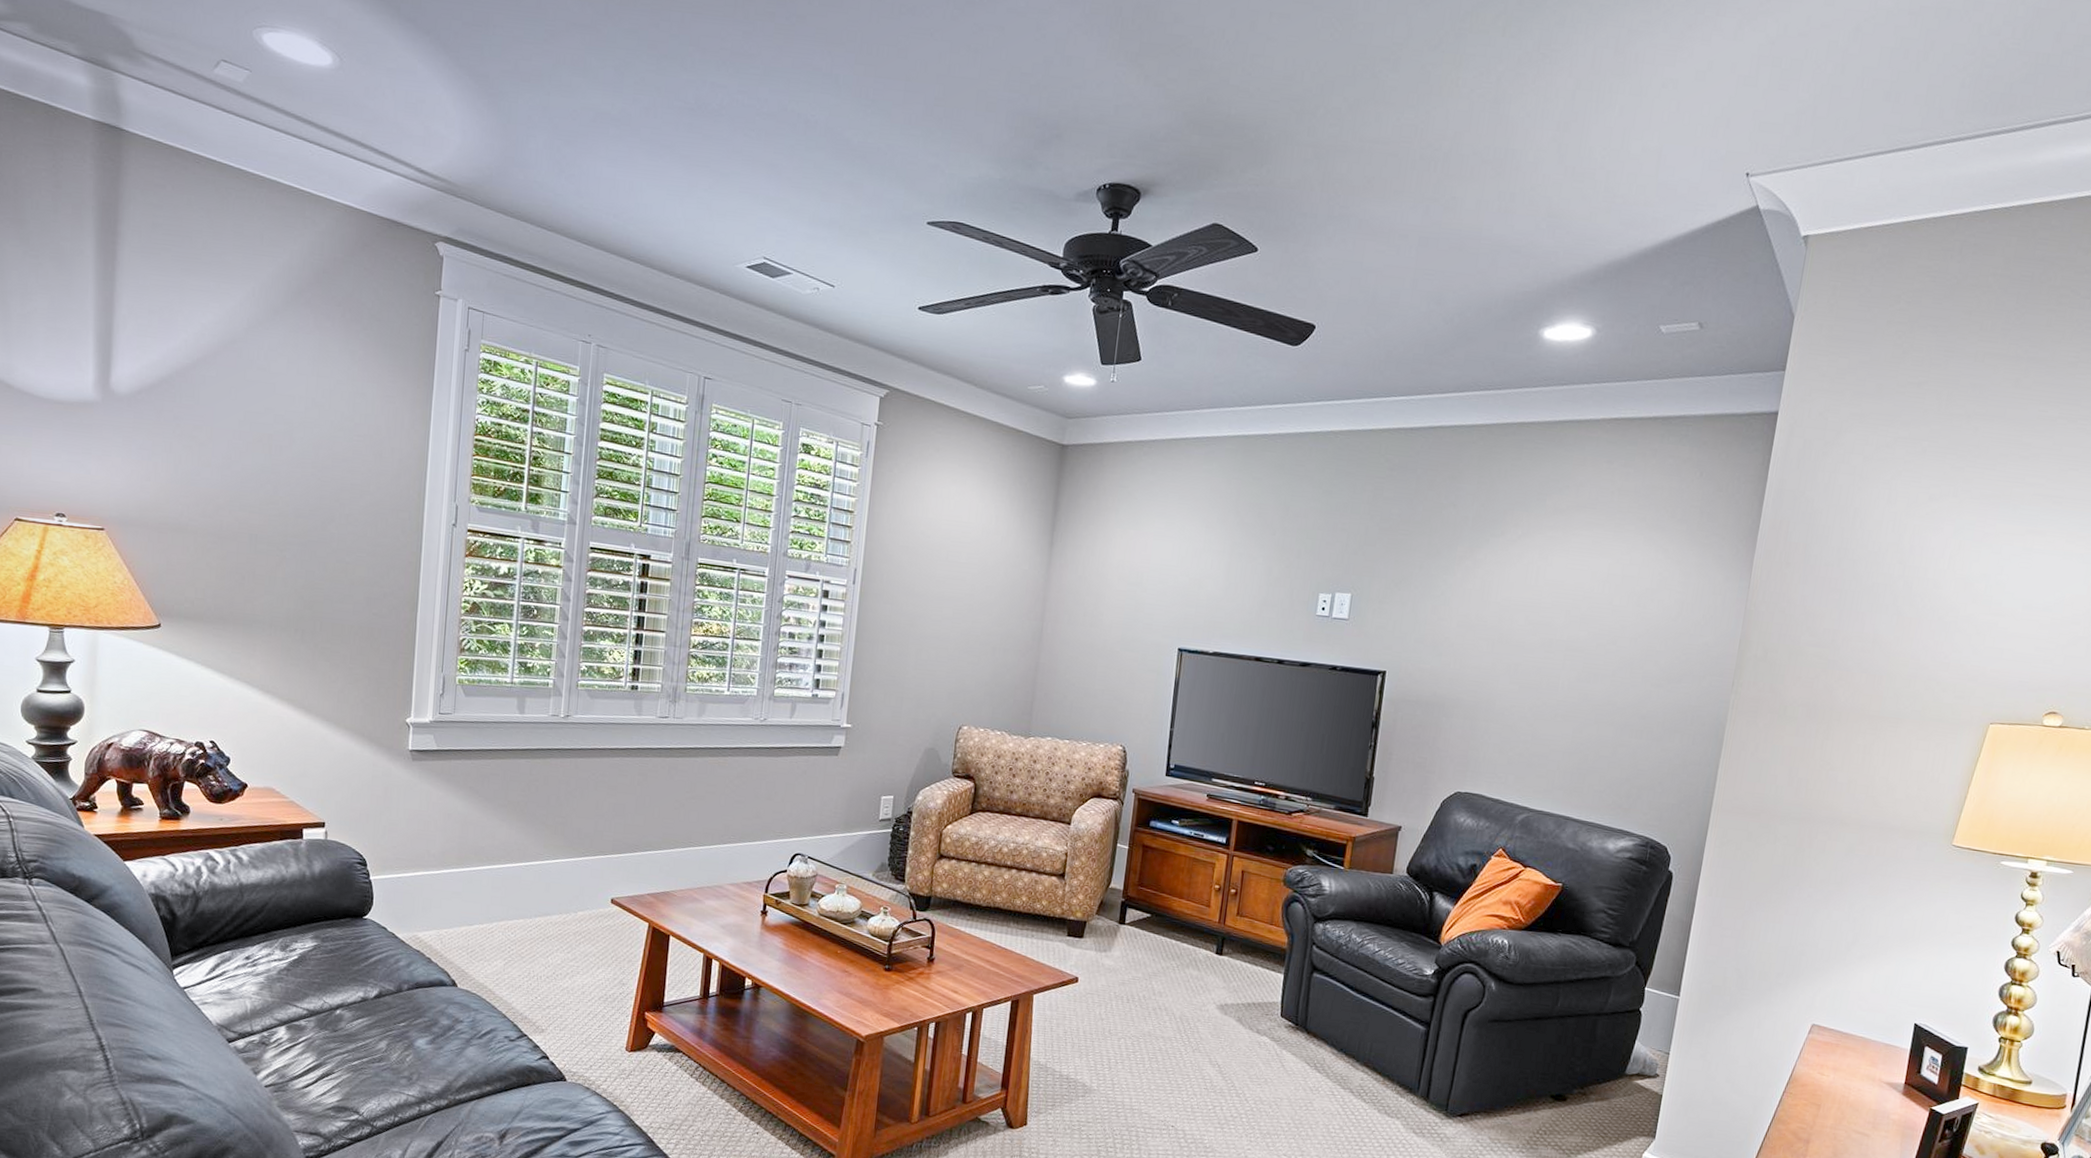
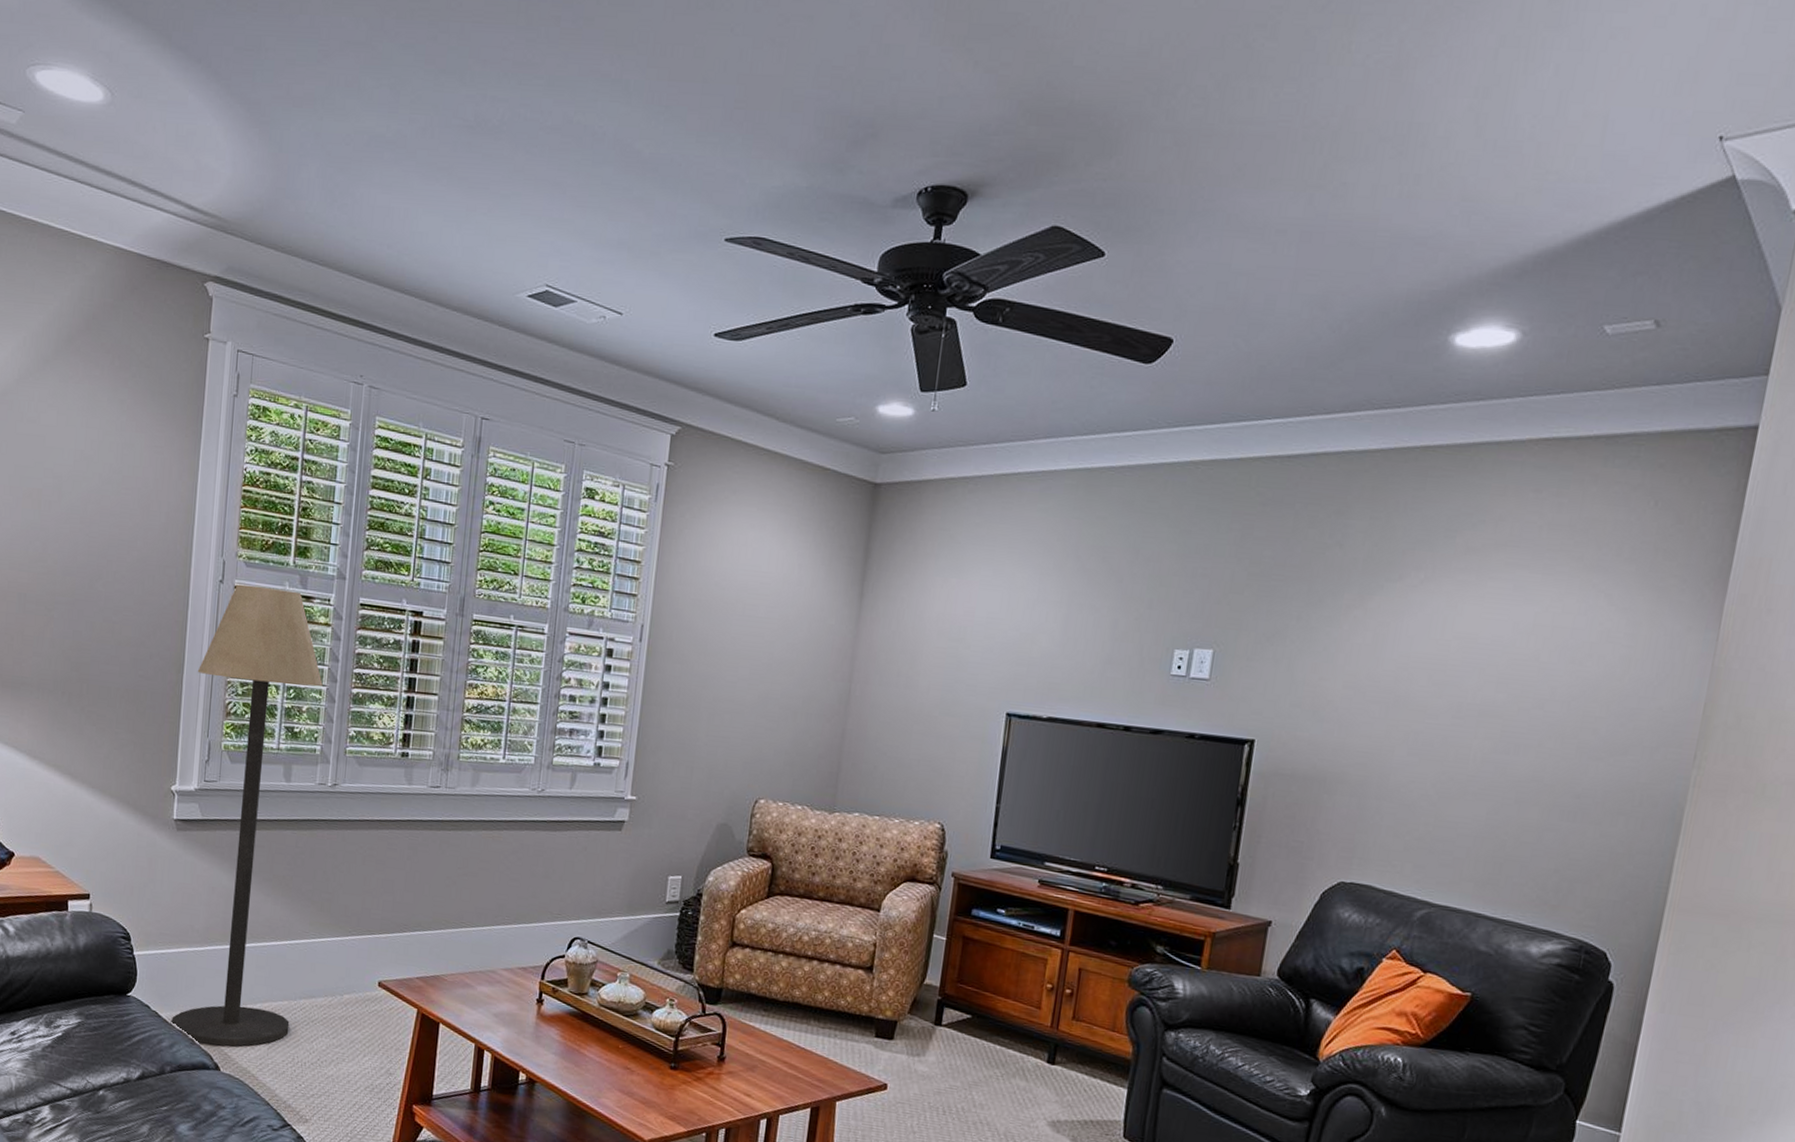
floor lamp: none [407,528,555,964] -> present [170,584,323,1047]

